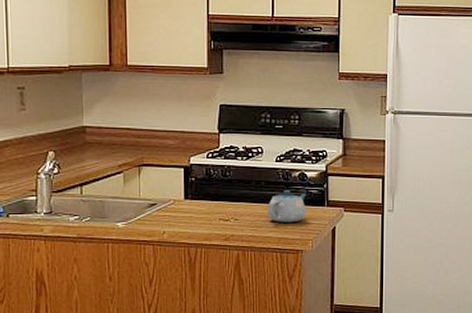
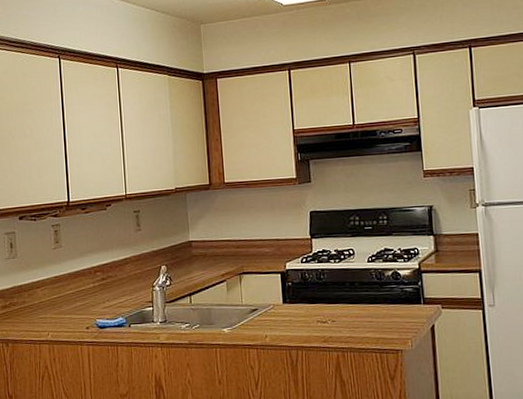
teapot: present [266,190,306,222] -> none [363,290,403,322]

